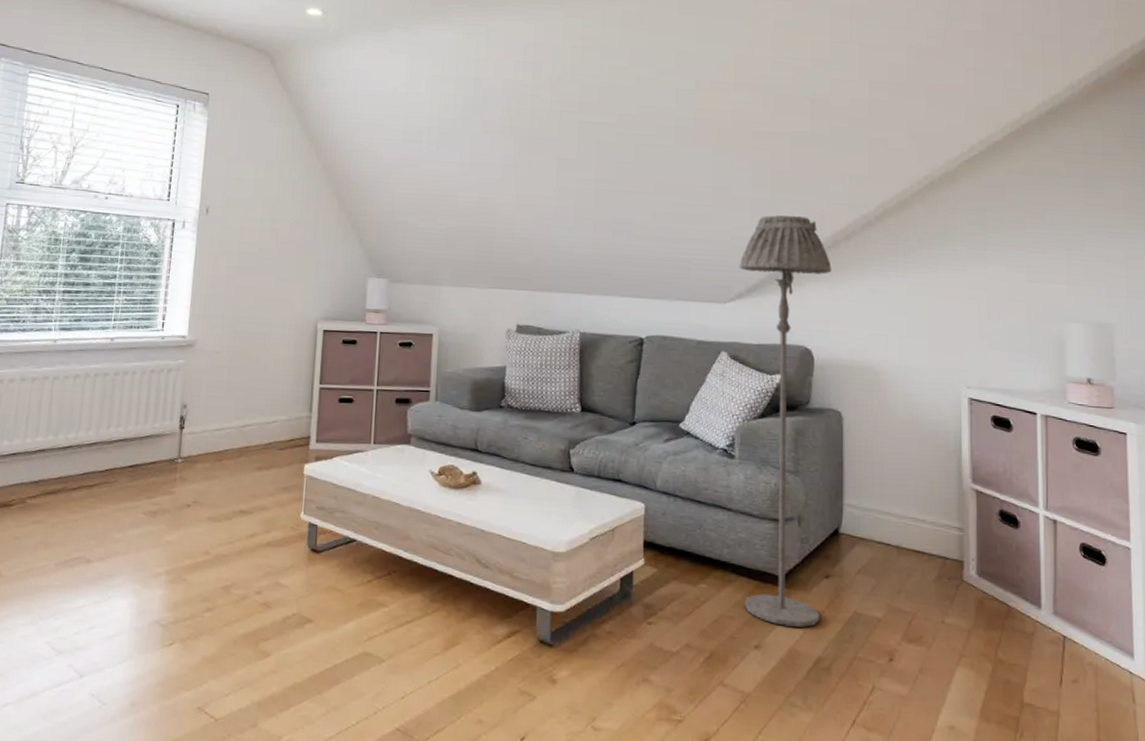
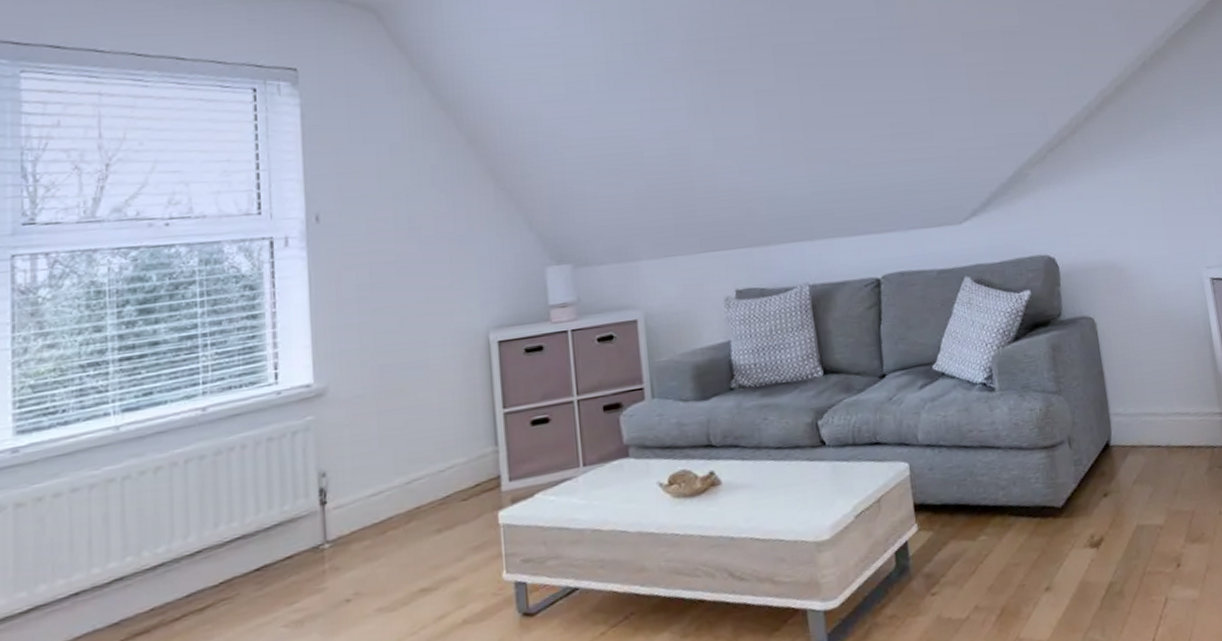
floor lamp: present [739,215,831,627] -> none [968,116,1105,560]

